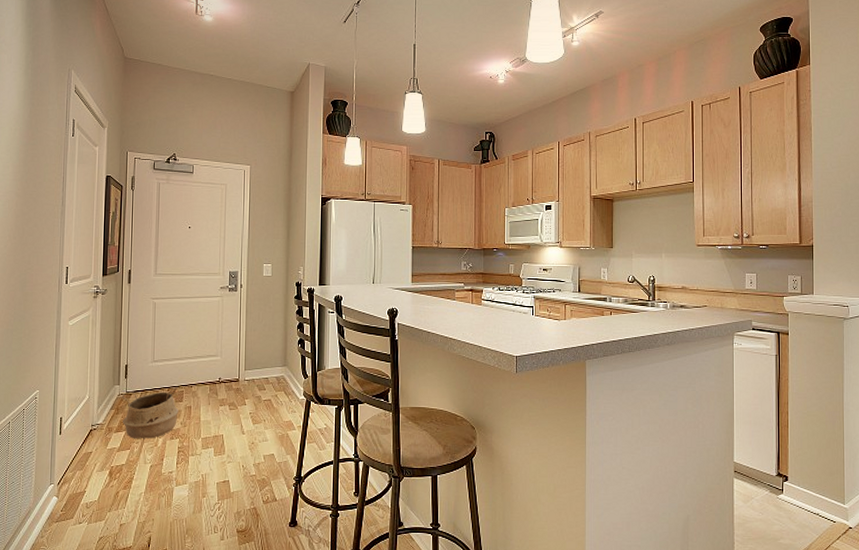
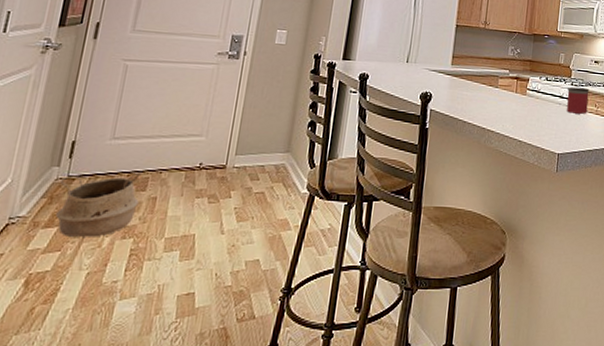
beverage cup: none [520,294,540,319] -> present [567,87,589,114]

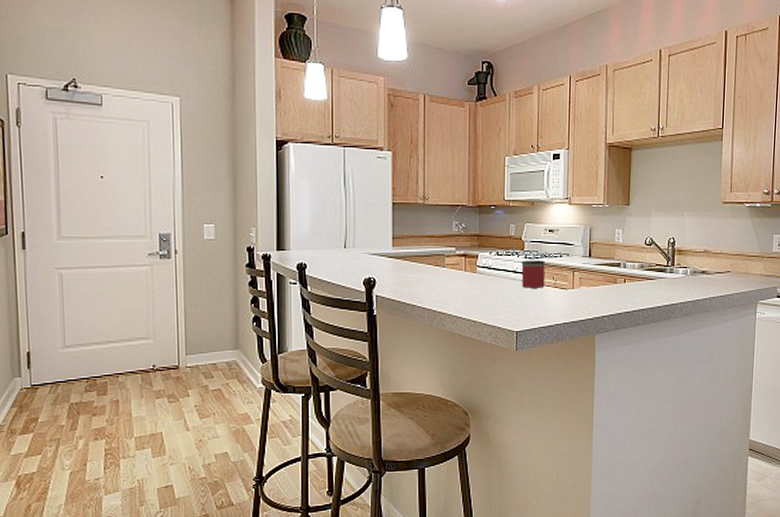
woven basket: present [56,172,142,237] -> none [24,378,103,441]

